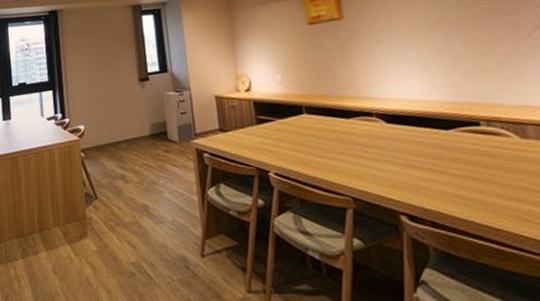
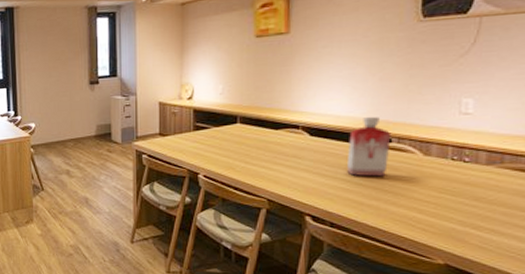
bottle: none [430,98,483,166] -> present [347,116,392,177]

